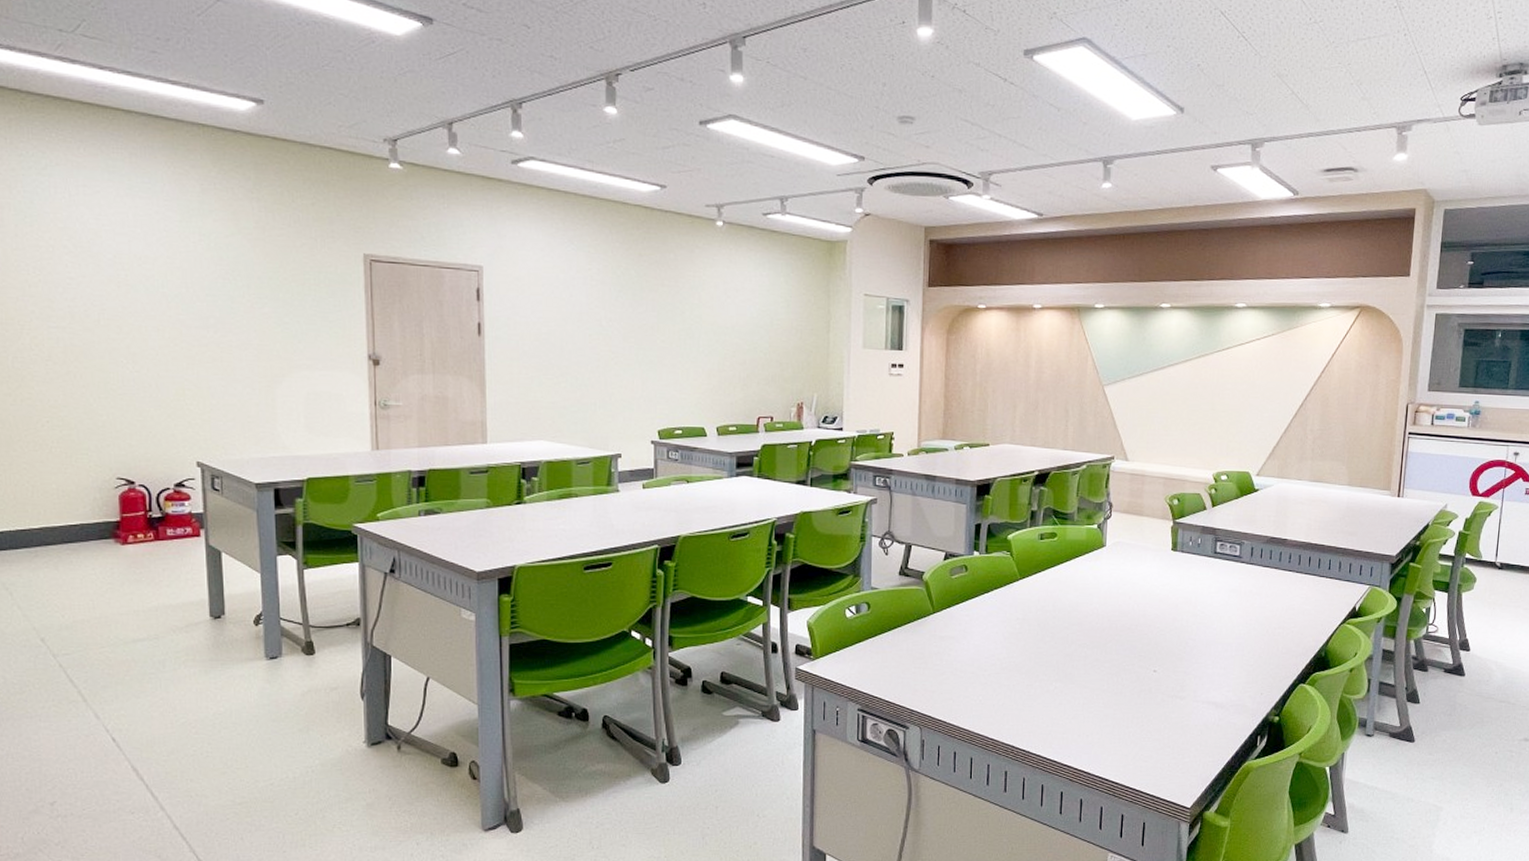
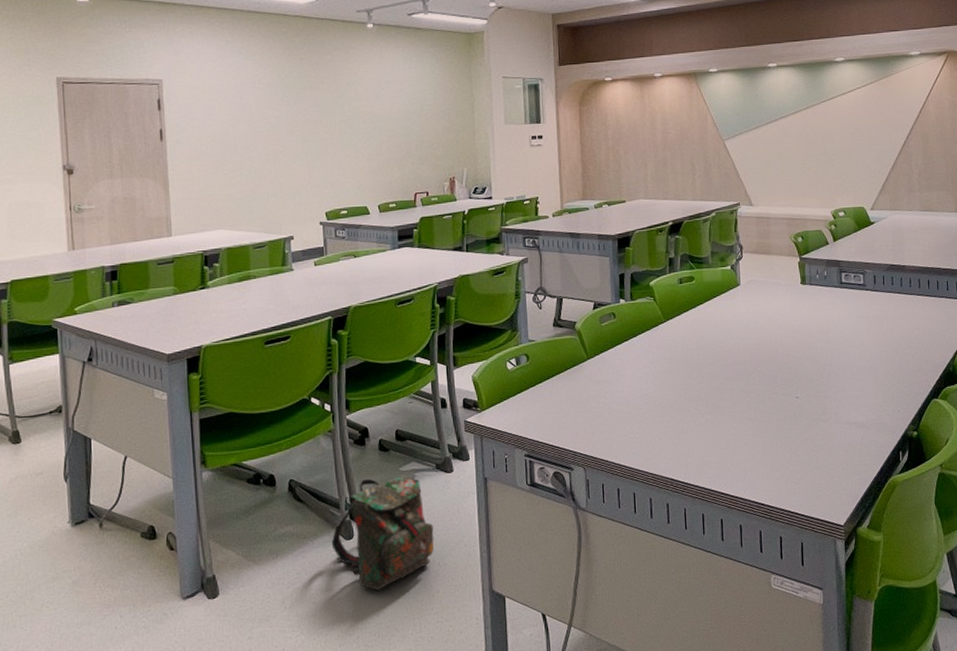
backpack: none [645,719,755,837] -> present [331,474,435,591]

